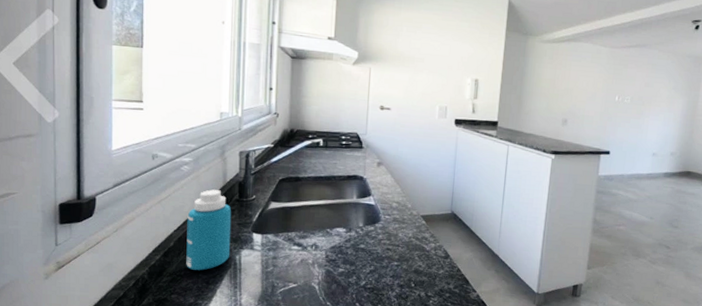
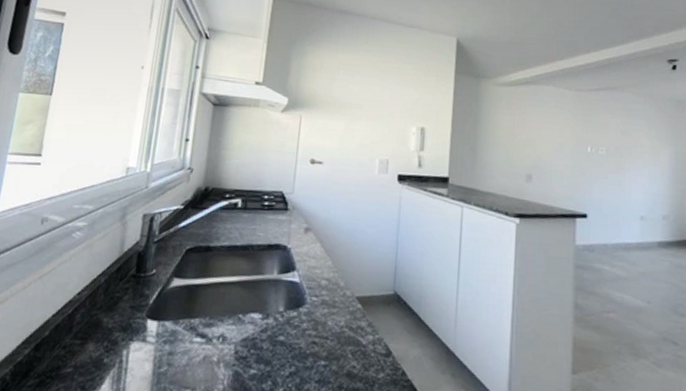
bottle: present [186,189,232,271] -> none [60,262,125,371]

